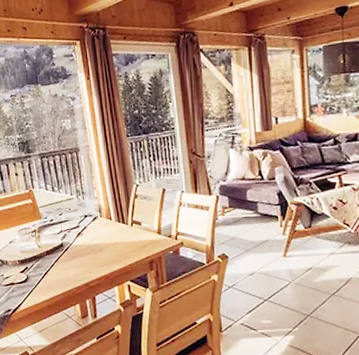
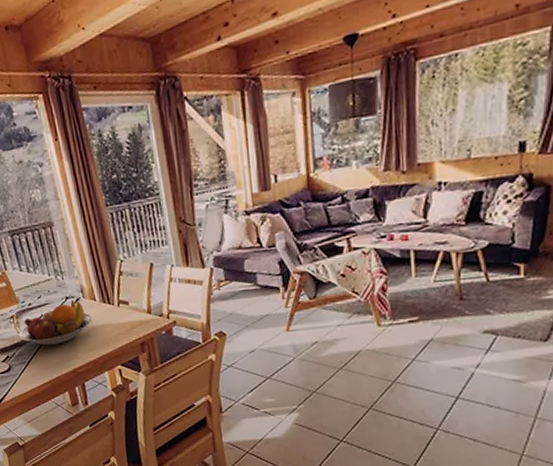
fruit bowl: none [38,218,108,259] -> present [18,299,93,346]

